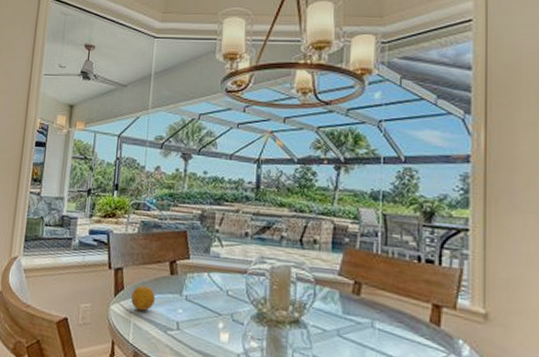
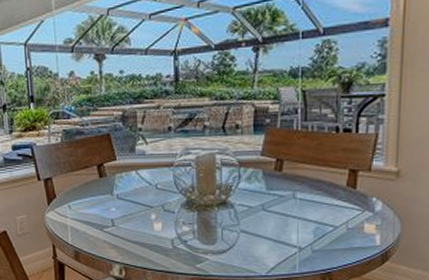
fruit: present [131,285,155,311] -> none [64,191,88,214]

